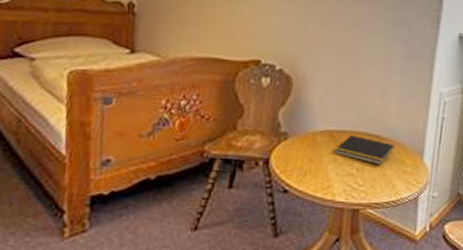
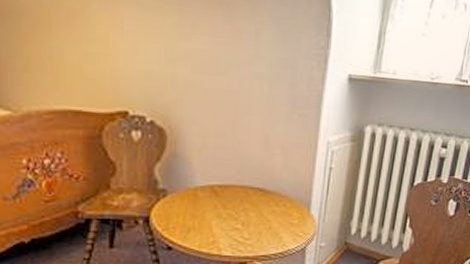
notepad: present [334,135,394,164] -> none [217,190,280,218]

